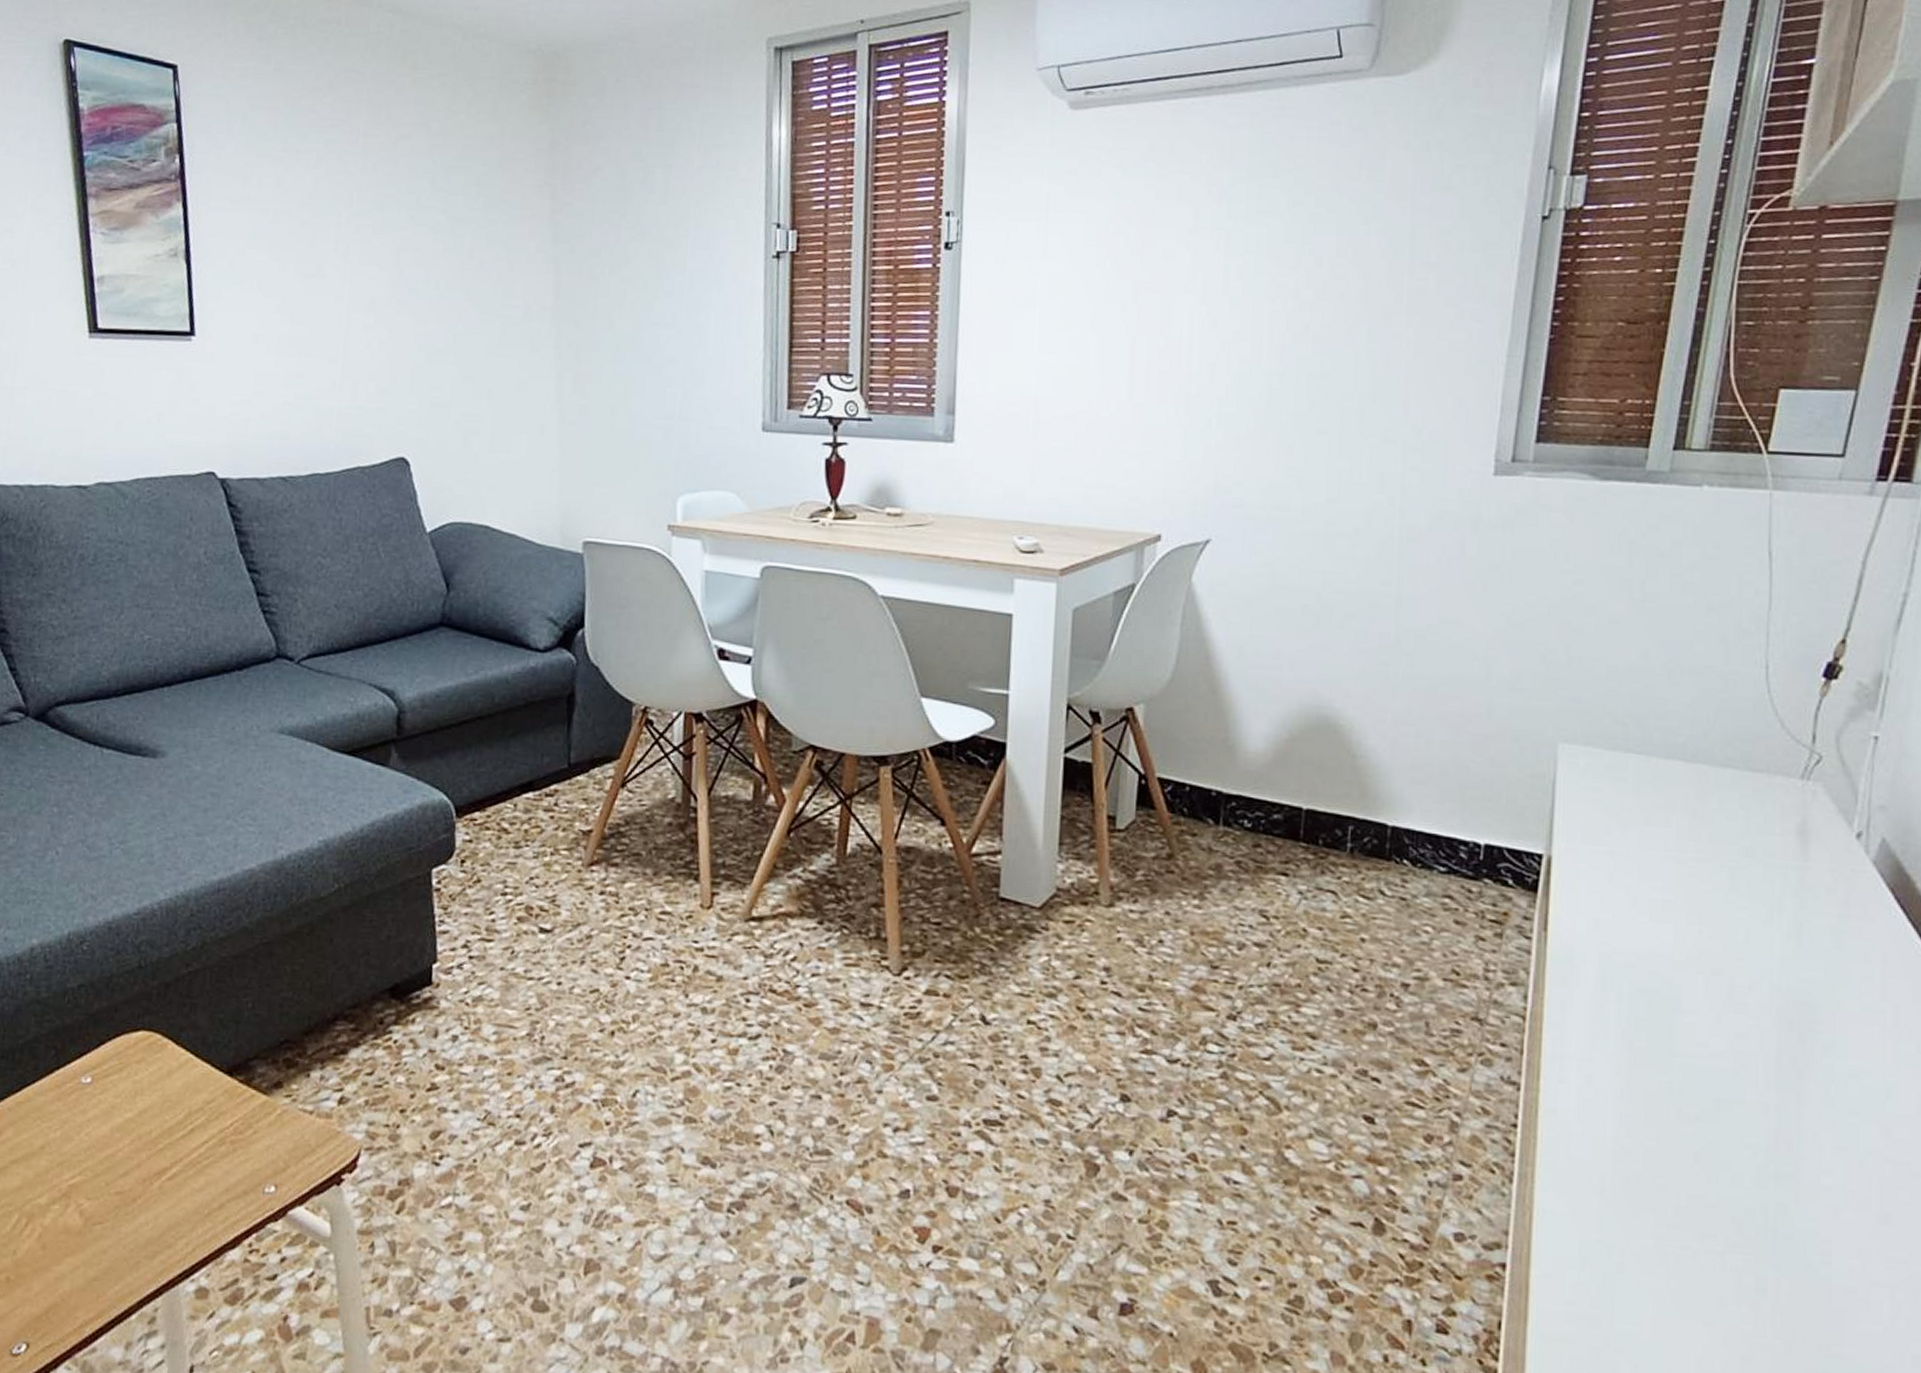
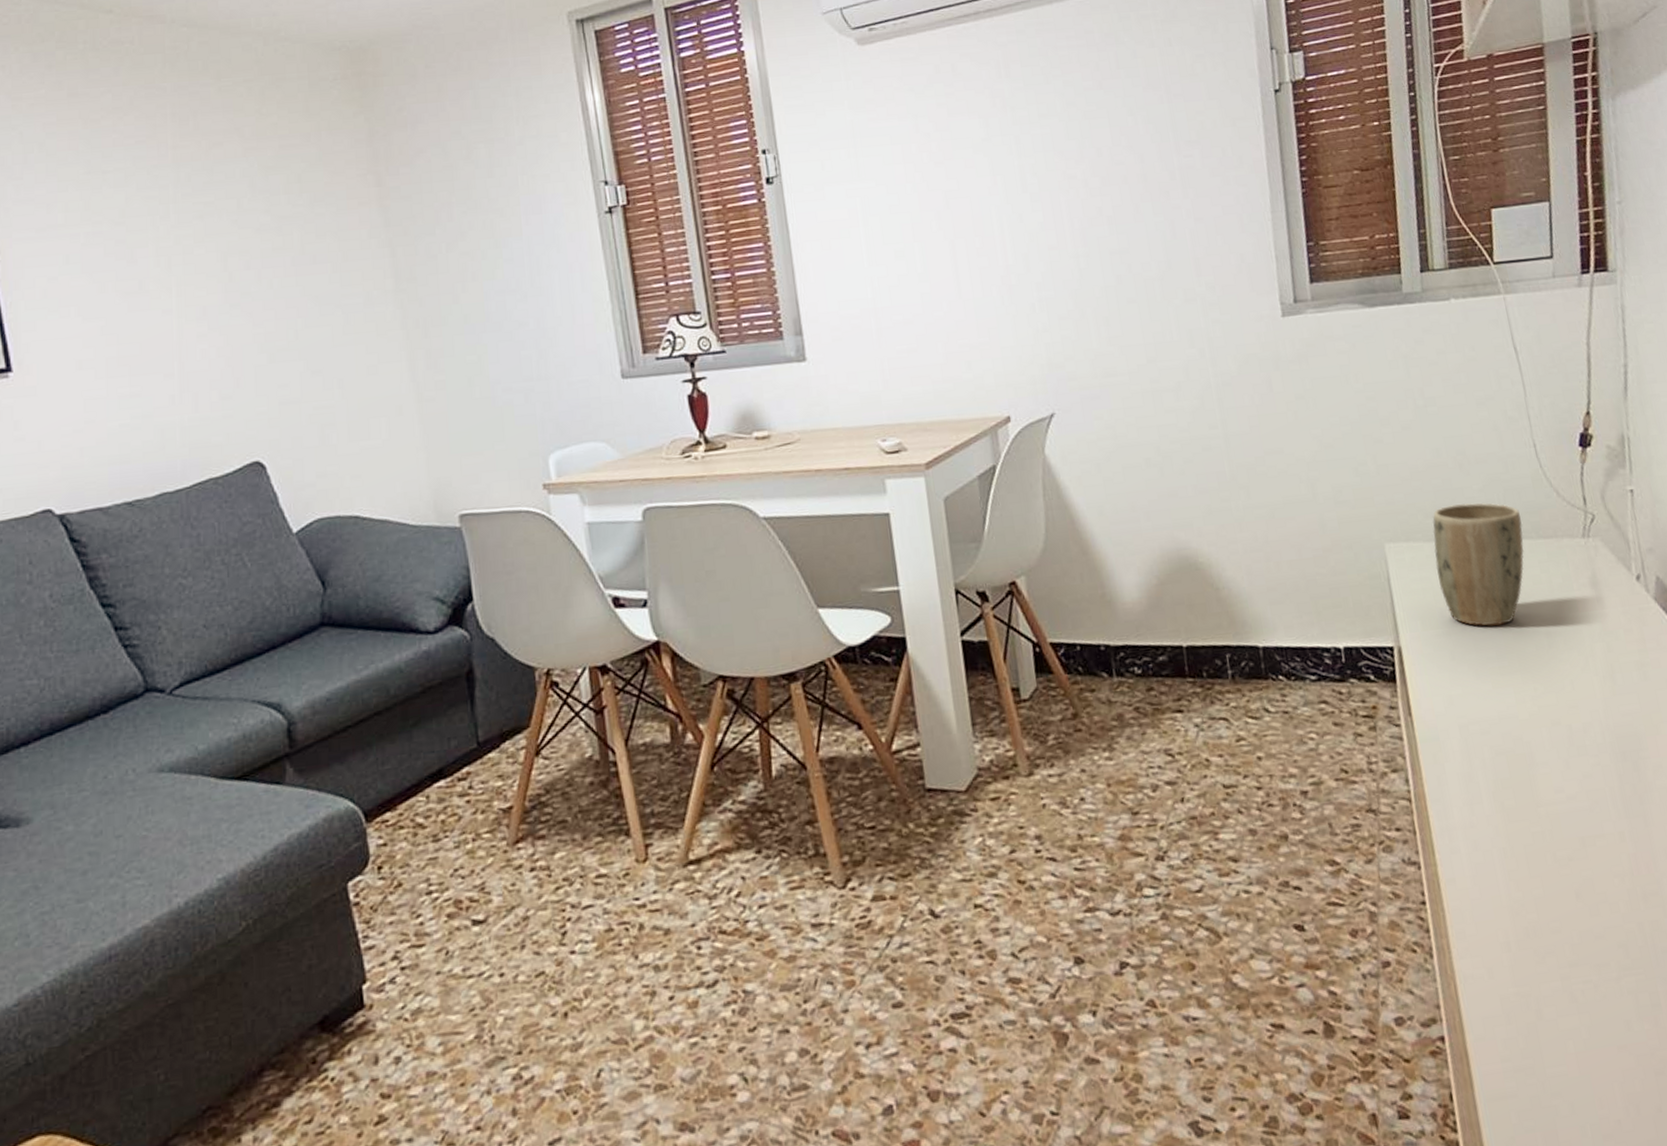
plant pot: none [1612,715,1731,857] -> present [1432,503,1525,627]

